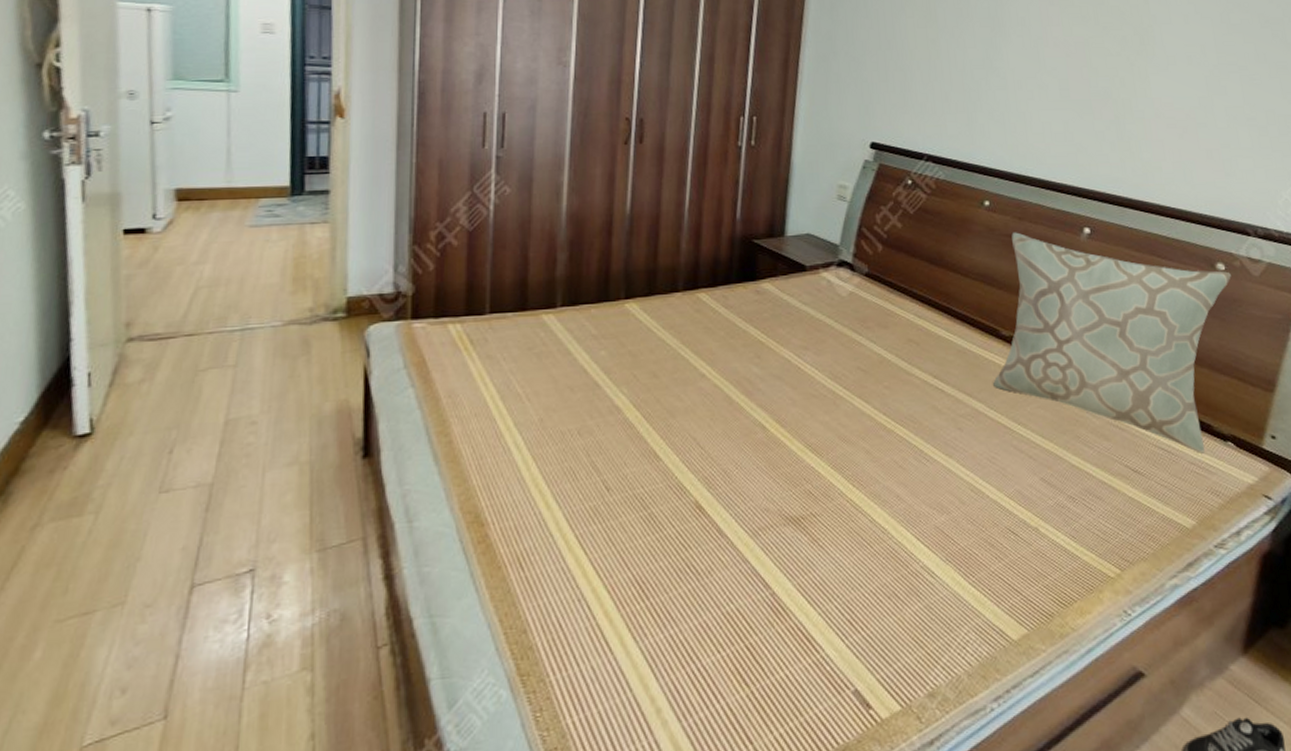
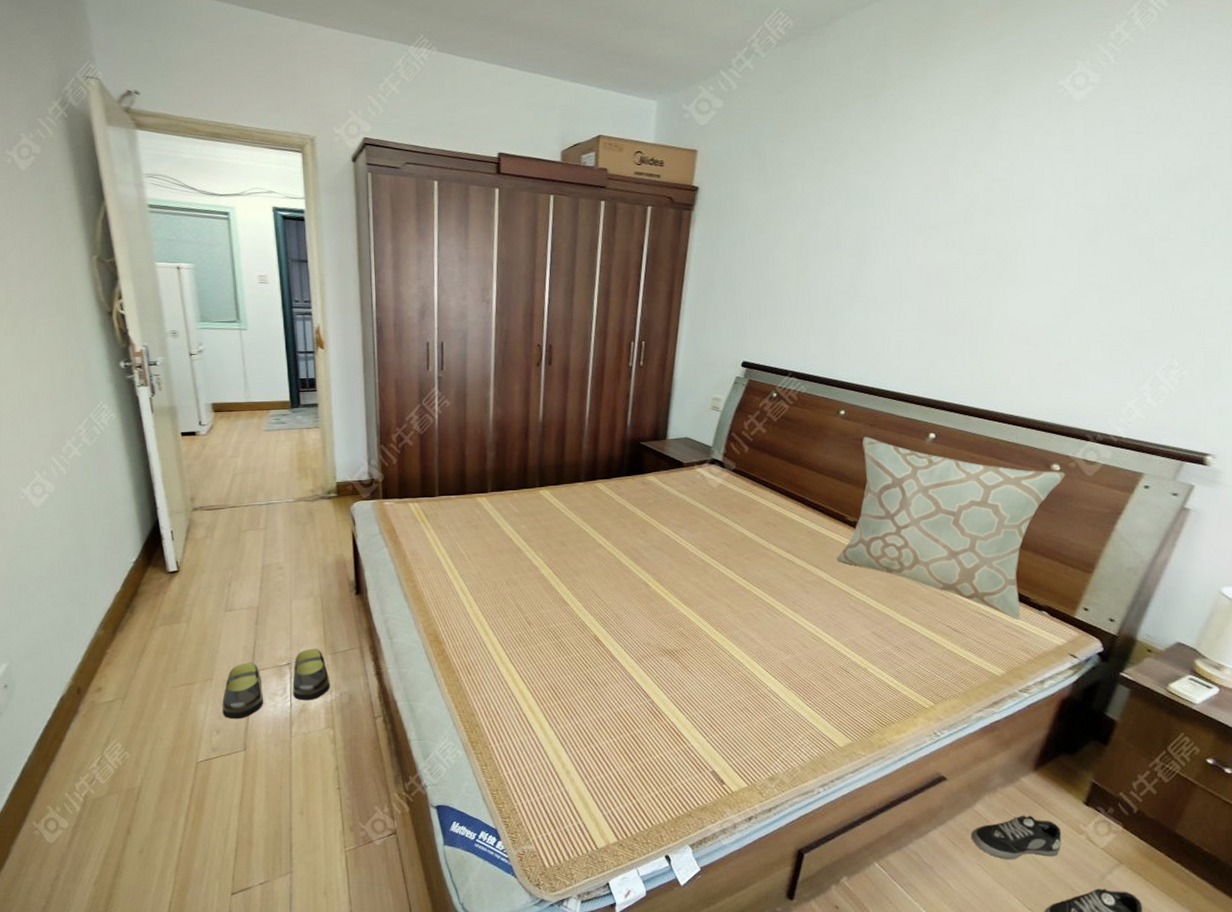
slippers: none [135,543,313,668] -> present [222,648,330,719]

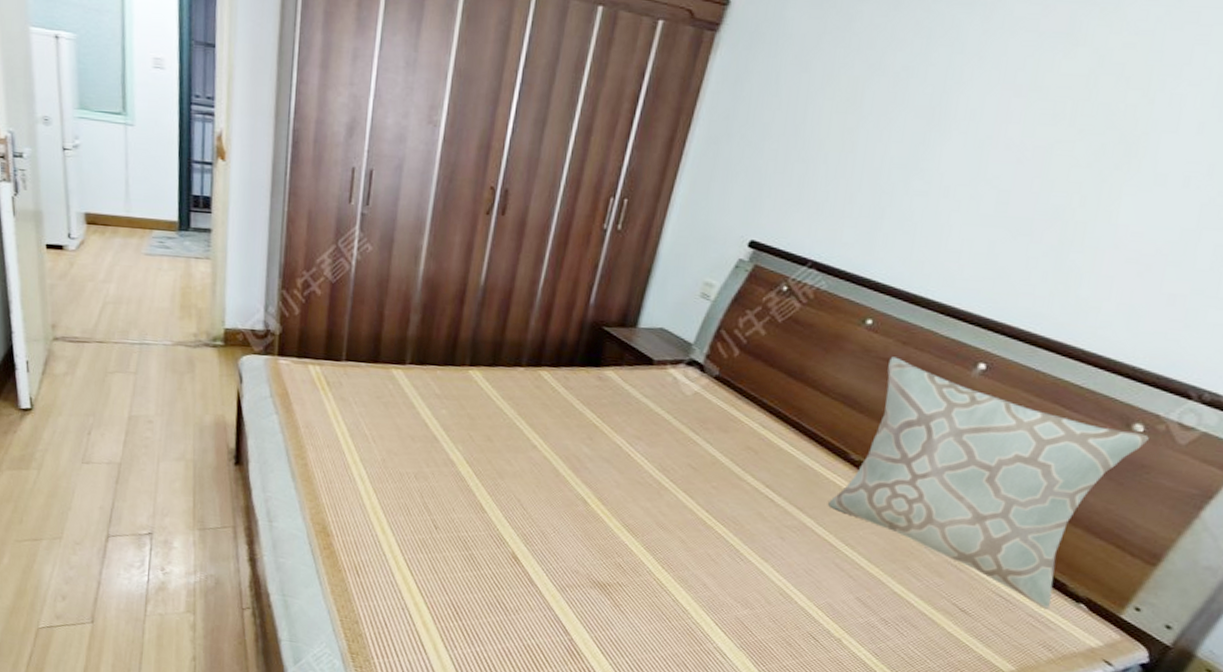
slippers: present [222,648,330,719] -> none [70,519,195,587]

